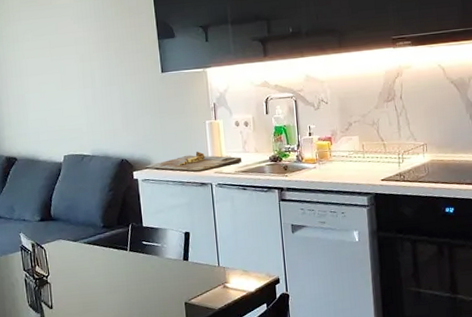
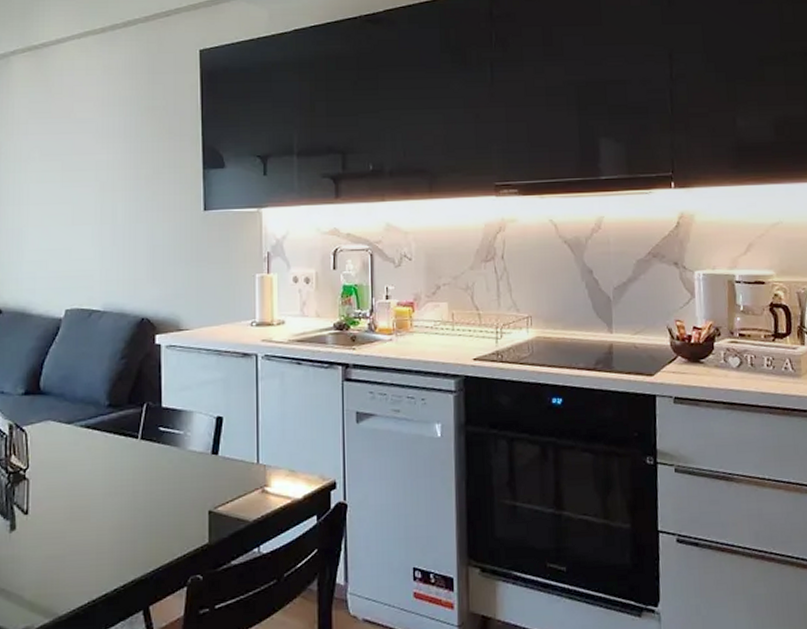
cutting board: present [145,151,242,172] -> none [172,313,299,338]

